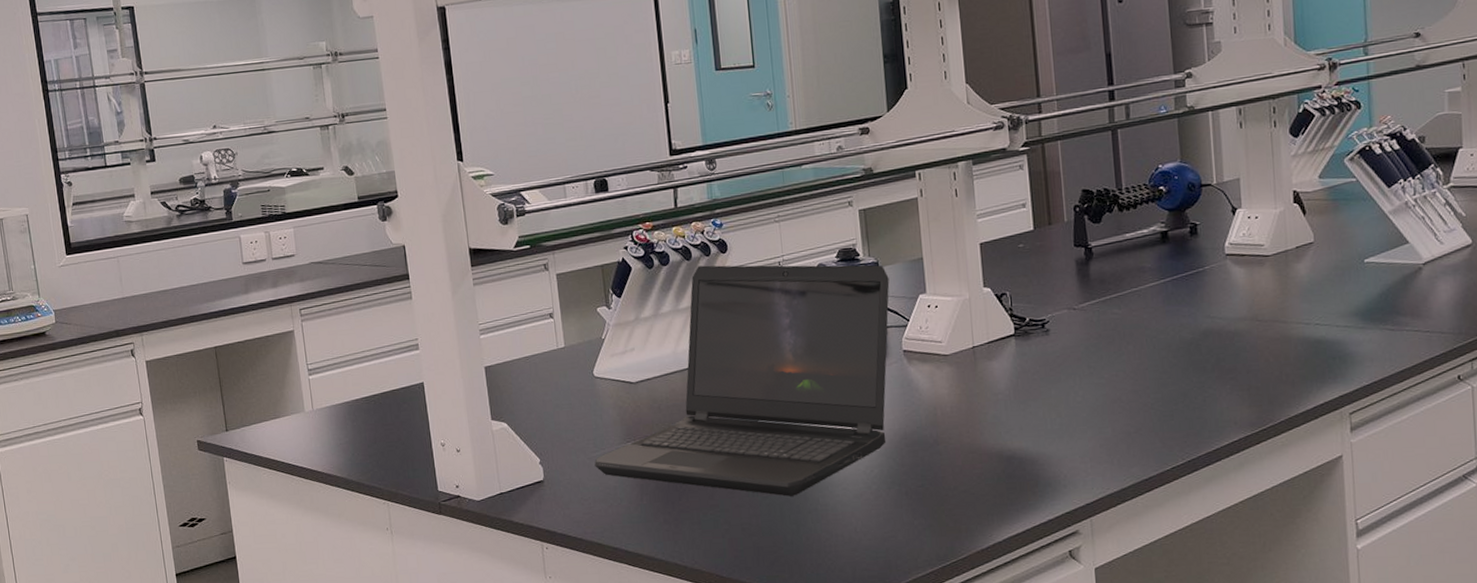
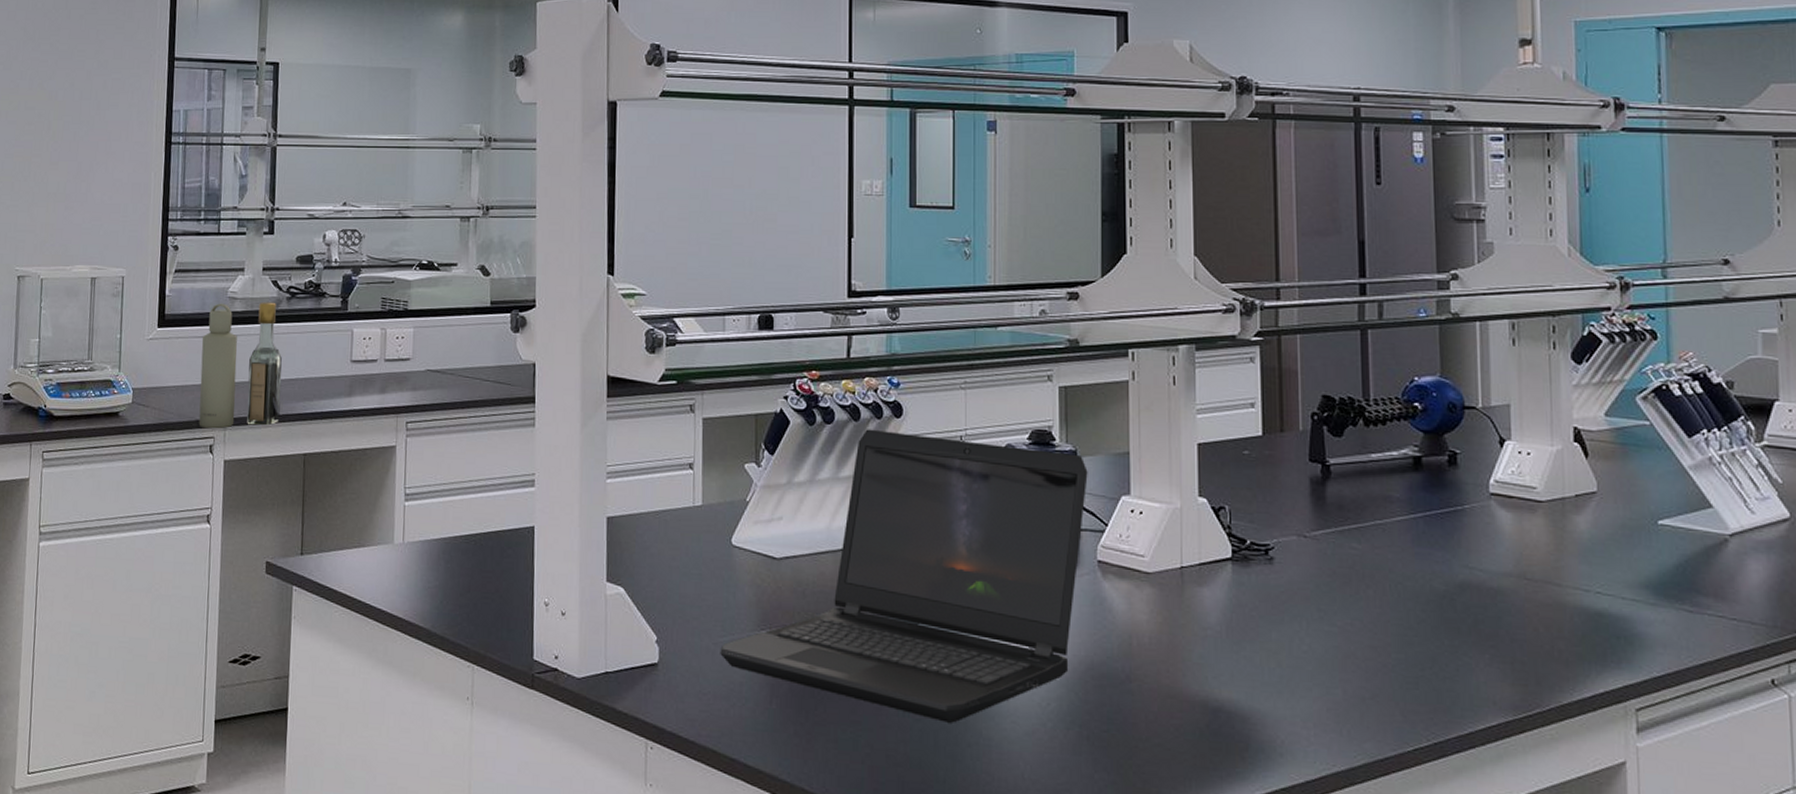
bottle: none [107,227,149,337] -> present [199,303,237,429]
bottle: none [153,220,188,329] -> present [247,302,282,426]

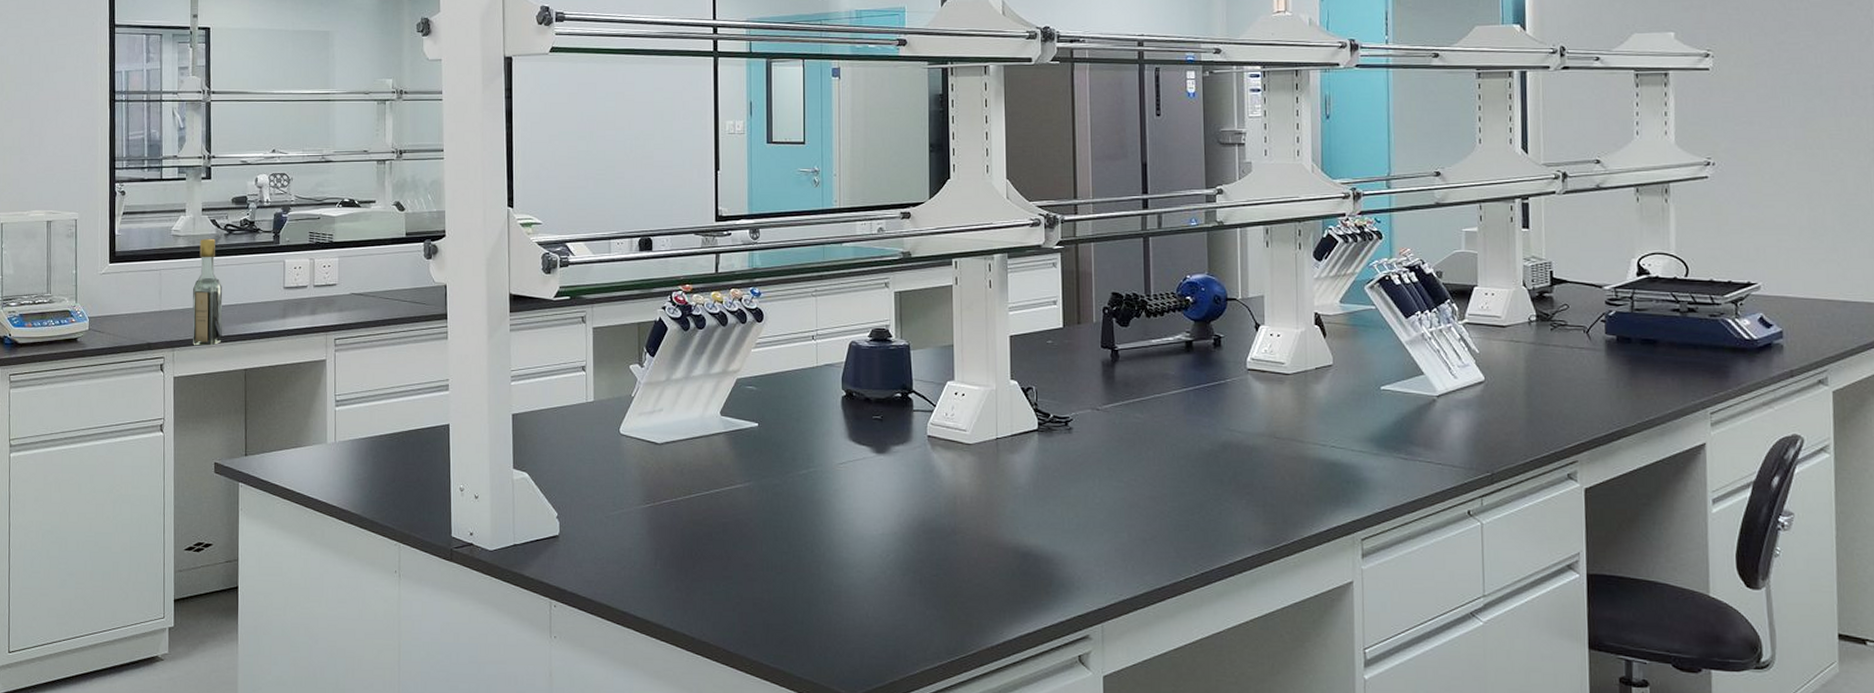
bottle: present [199,303,237,429] -> none [149,240,182,350]
laptop computer: present [720,429,1088,723] -> none [612,332,919,574]

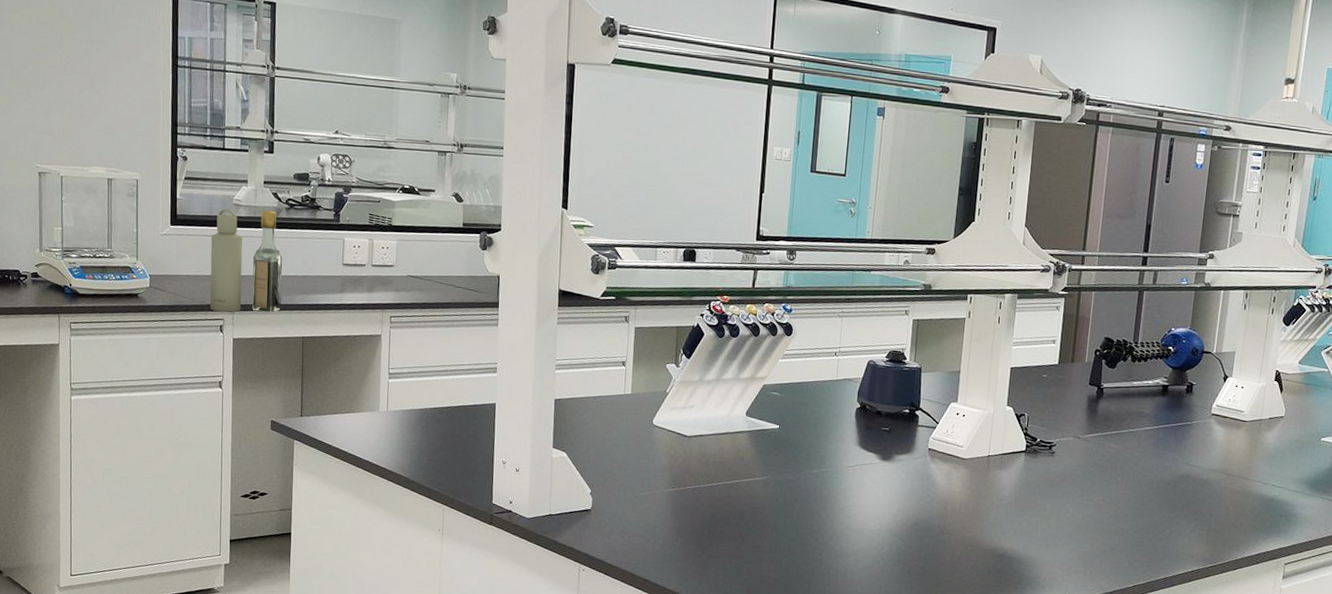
bottle: none [149,240,182,350] -> present [210,208,243,313]

